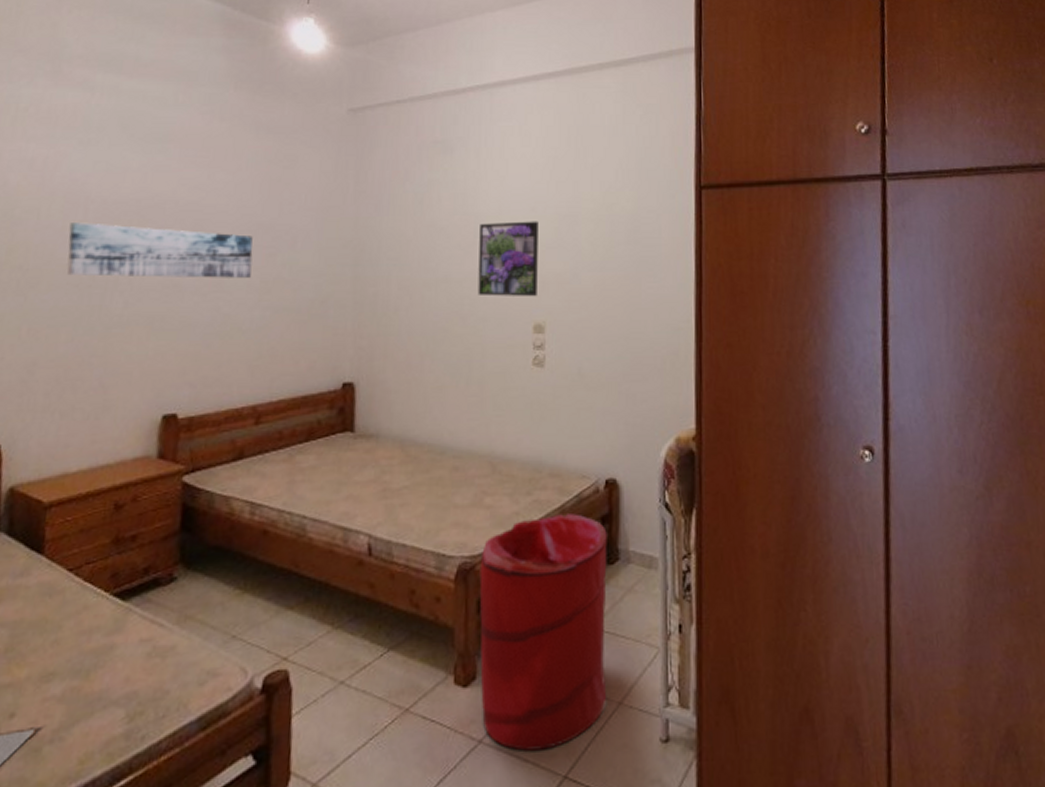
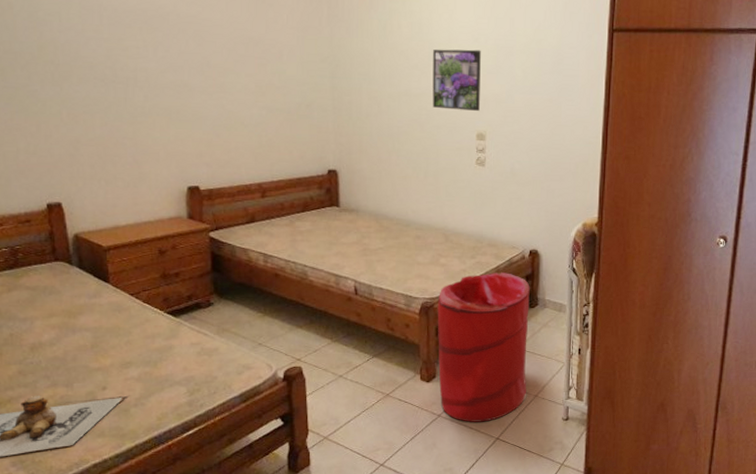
wall art: present [67,222,253,278] -> none [88,26,247,82]

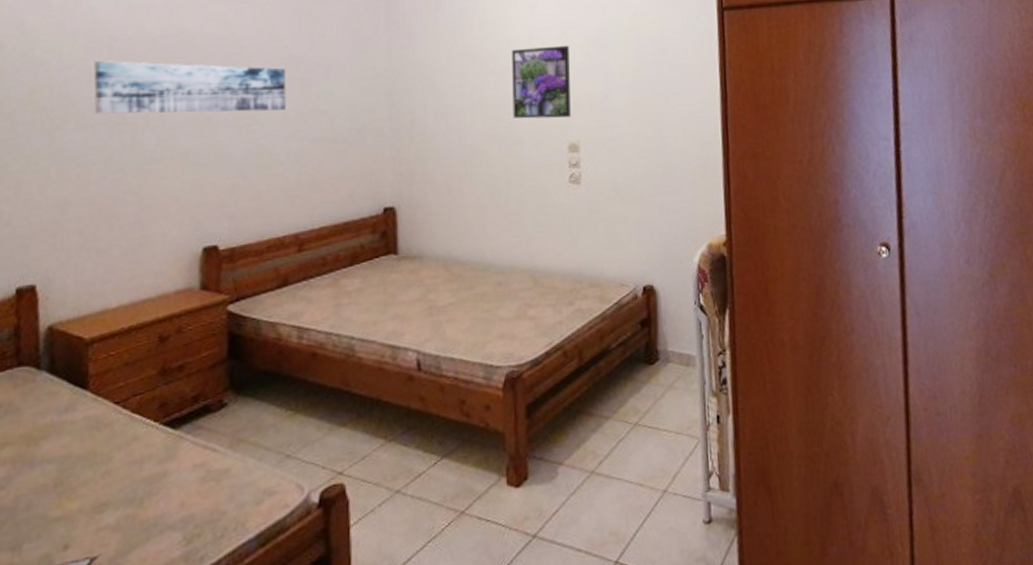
wall art: none [88,26,247,82] -> present [93,61,286,114]
laundry hamper: present [437,272,530,422] -> none [527,320,653,542]

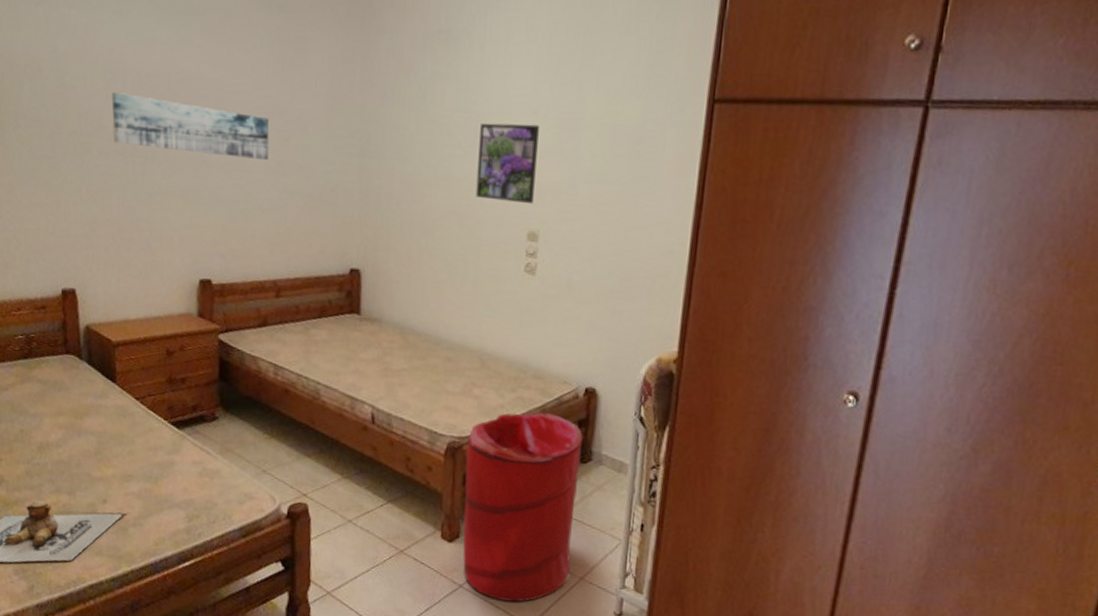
laundry hamper: none [527,320,653,542] -> present [463,412,583,603]

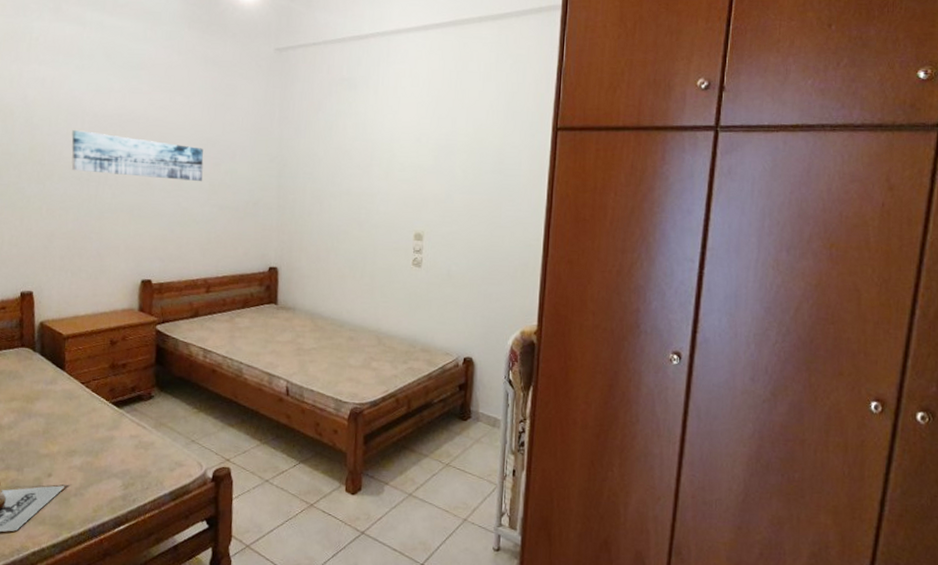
laundry hamper: present [463,412,583,603] -> none [364,380,463,545]
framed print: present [475,123,539,205] -> none [372,149,422,212]

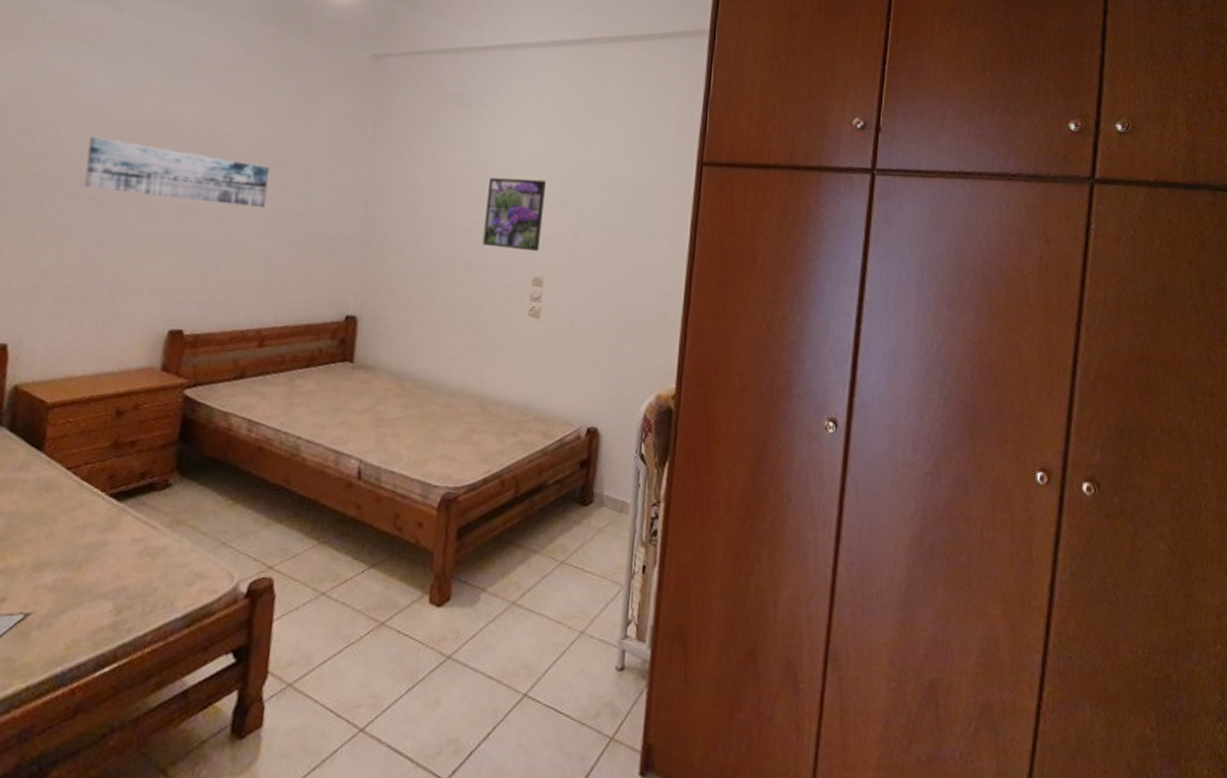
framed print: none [372,149,422,212] -> present [482,177,546,252]

